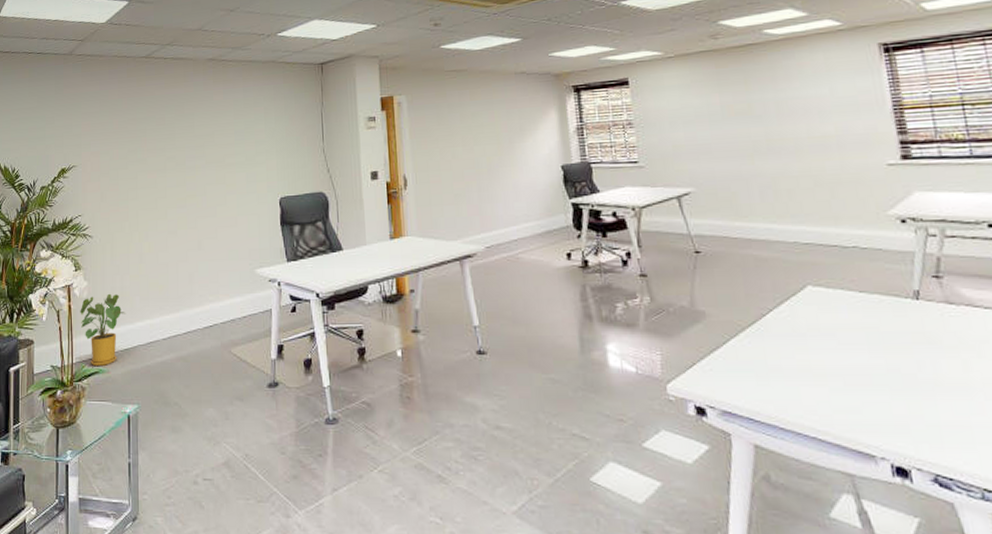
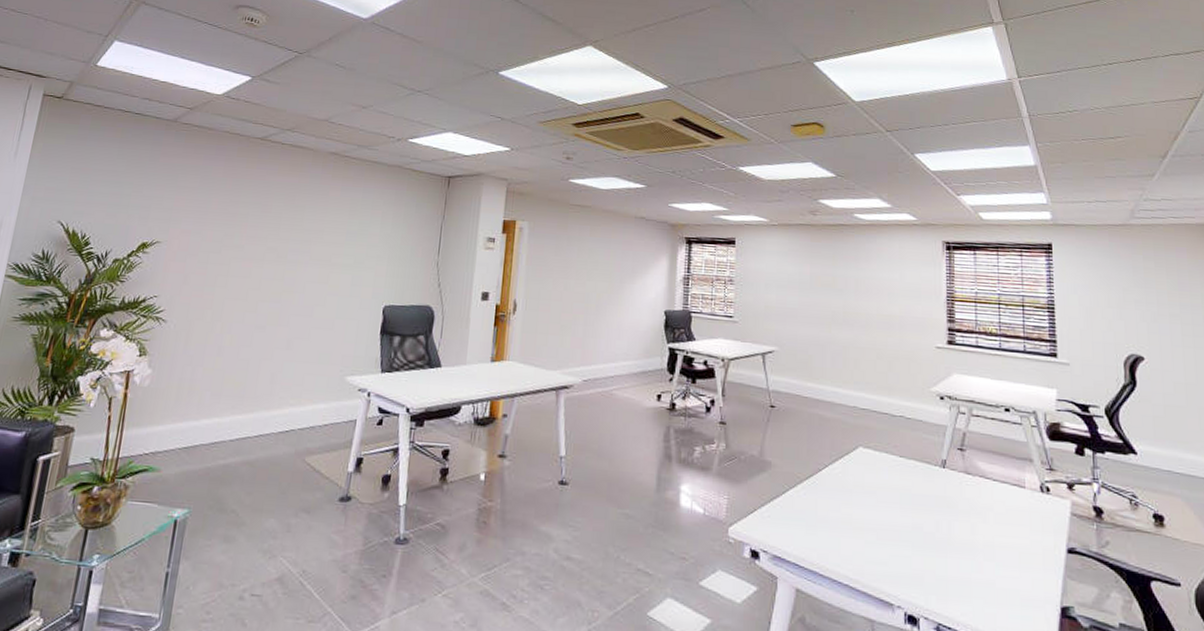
house plant: present [80,293,126,366] -> none [136,385,192,464]

